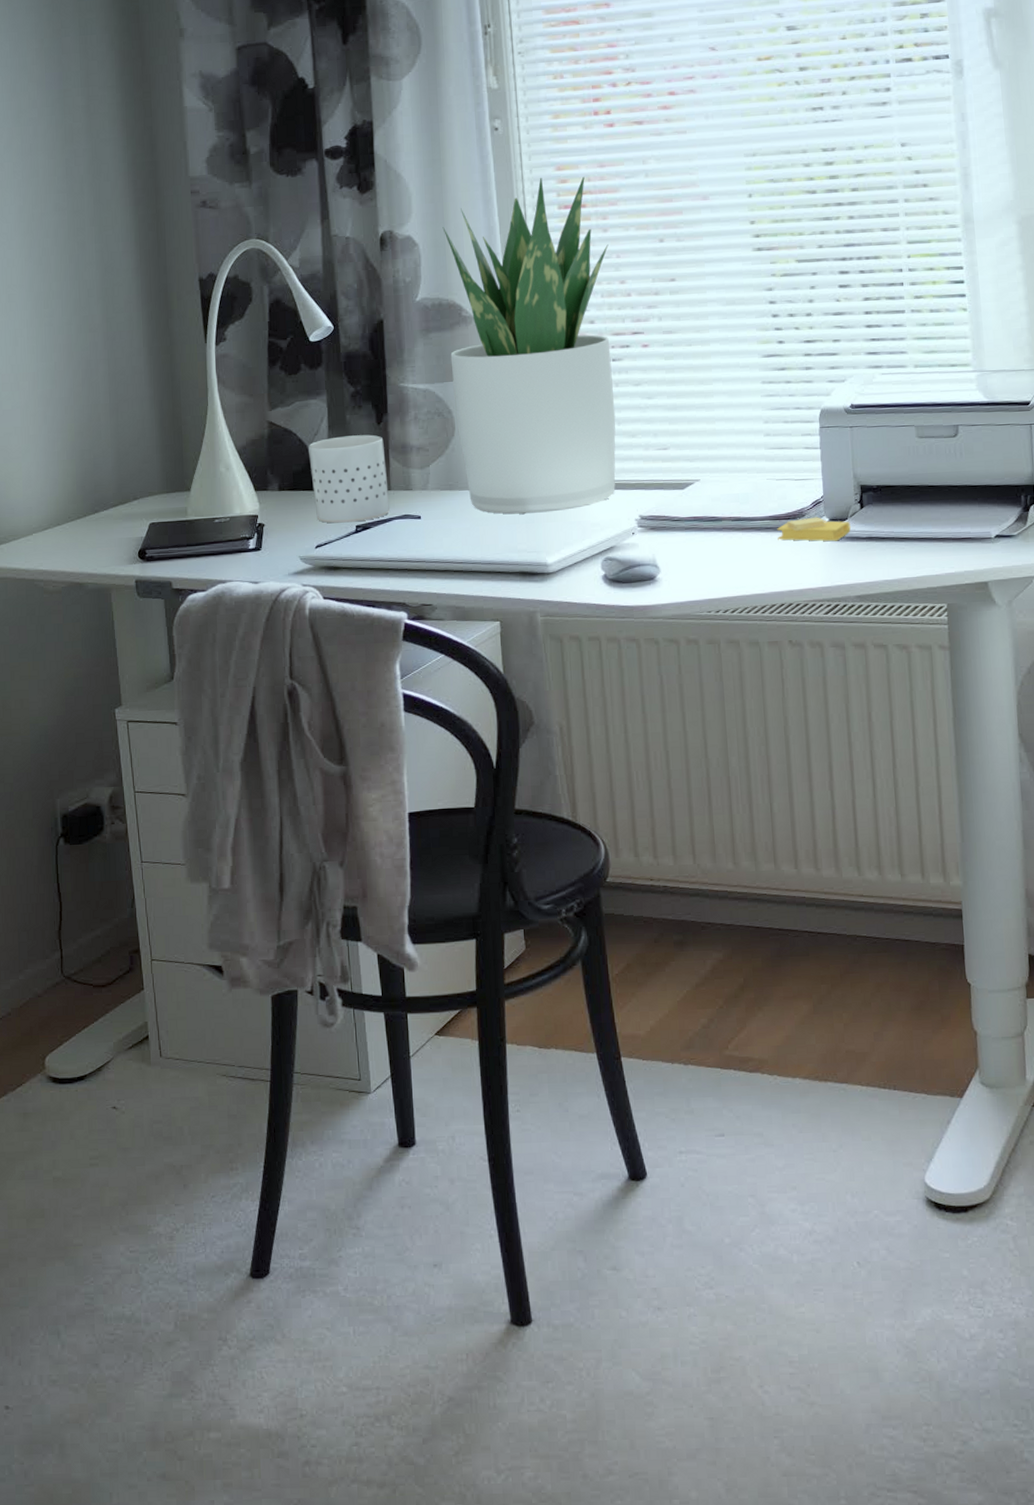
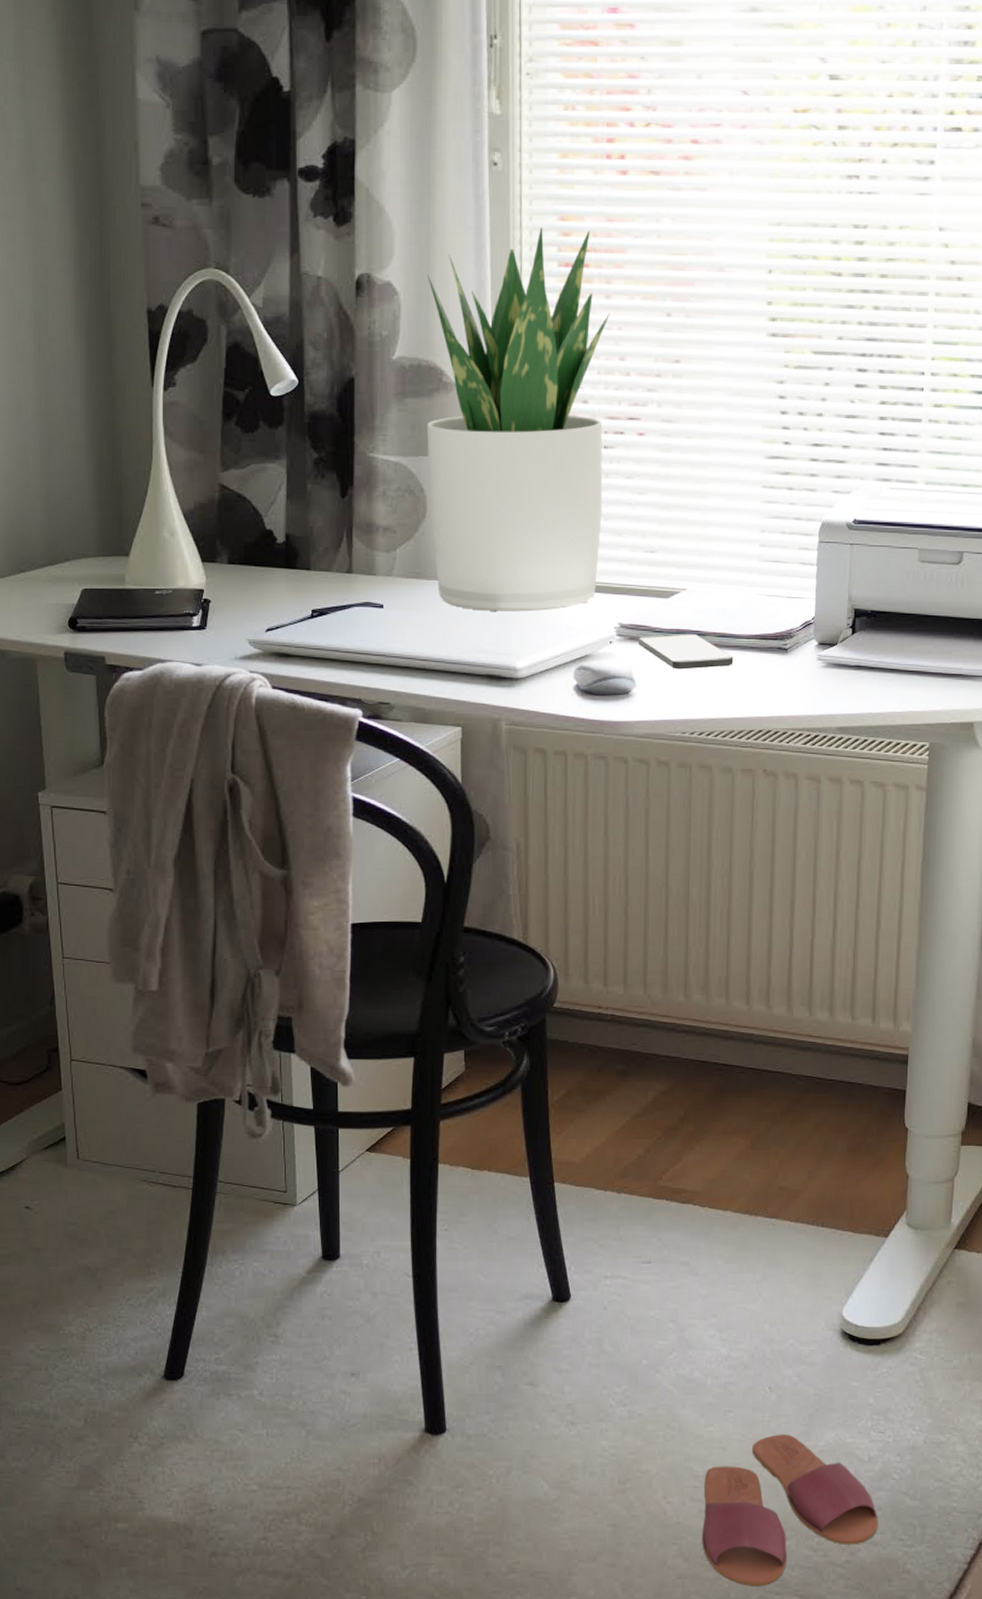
mug: present [307,434,391,523] -> none [262,508,351,606]
smartphone: none [659,519,751,554] -> present [638,633,734,670]
sticky notes: present [777,517,851,542] -> none [762,639,840,667]
slippers: none [800,1312,989,1483] -> present [702,1434,879,1586]

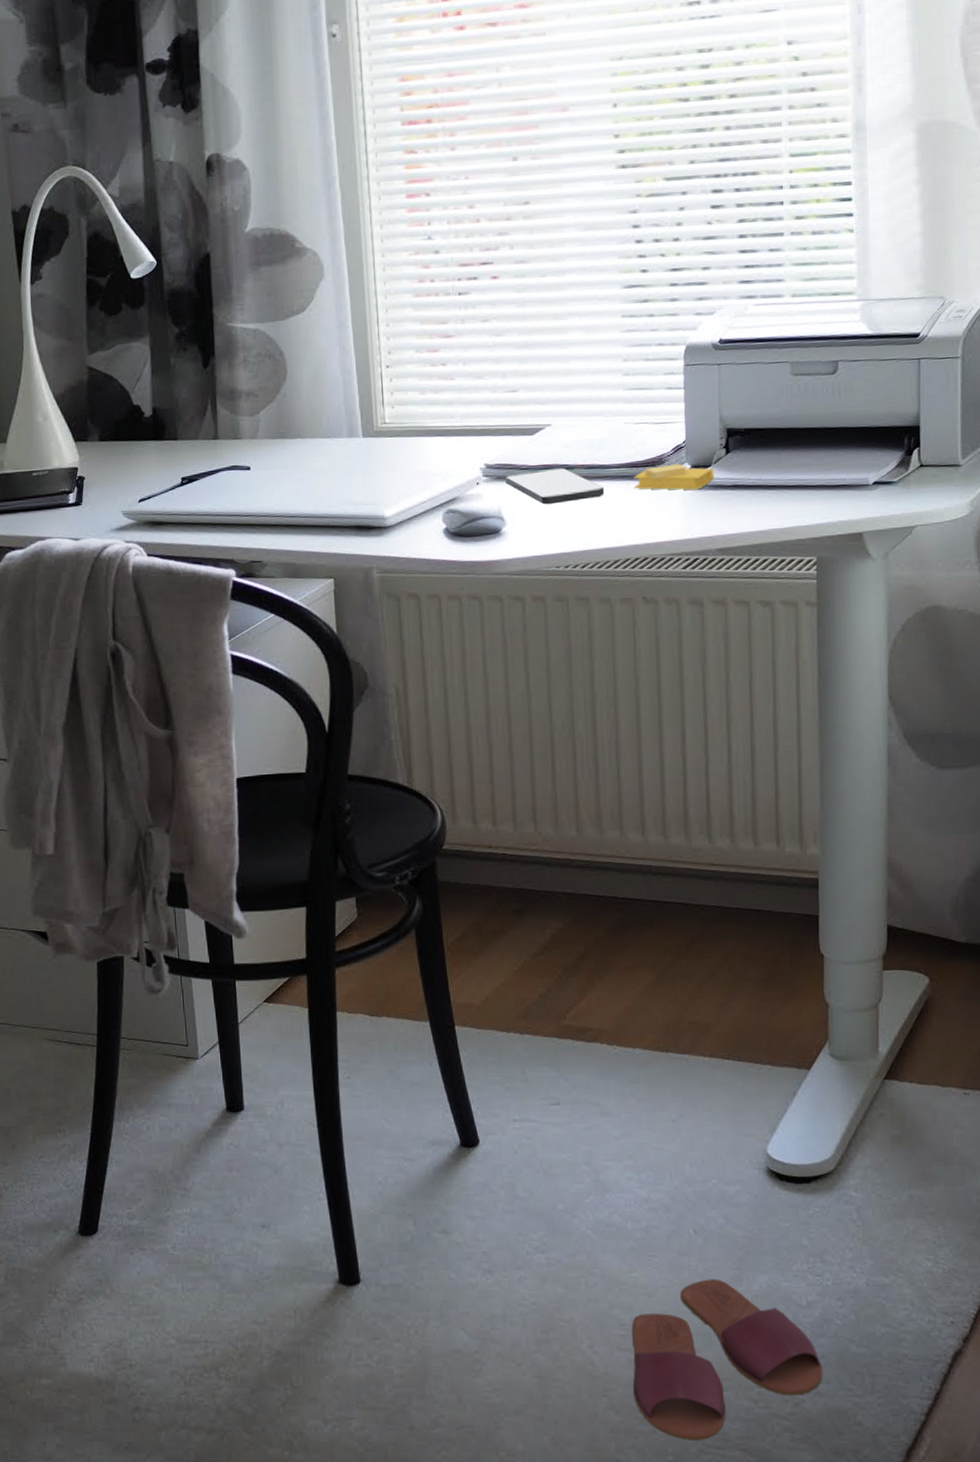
planter: present [427,228,610,612] -> none [274,87,461,464]
sticky notes: none [762,639,840,667] -> present [634,463,714,490]

